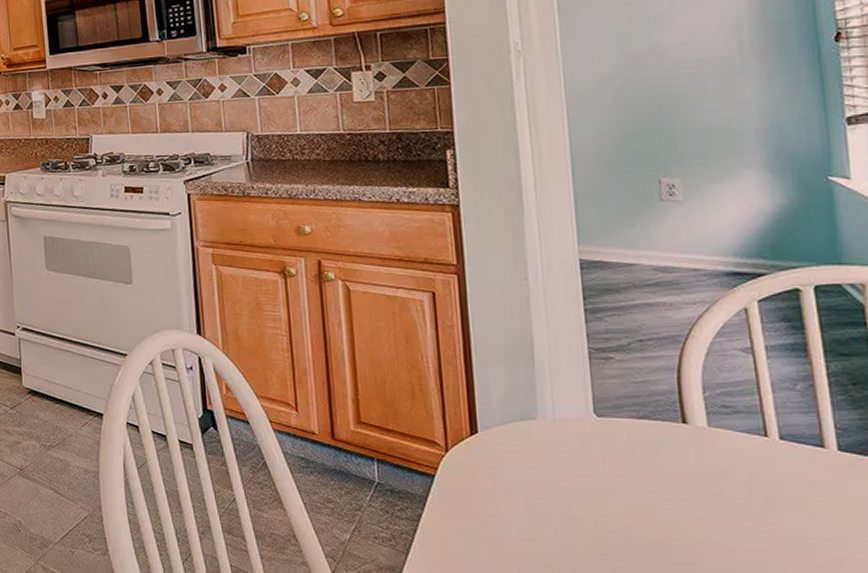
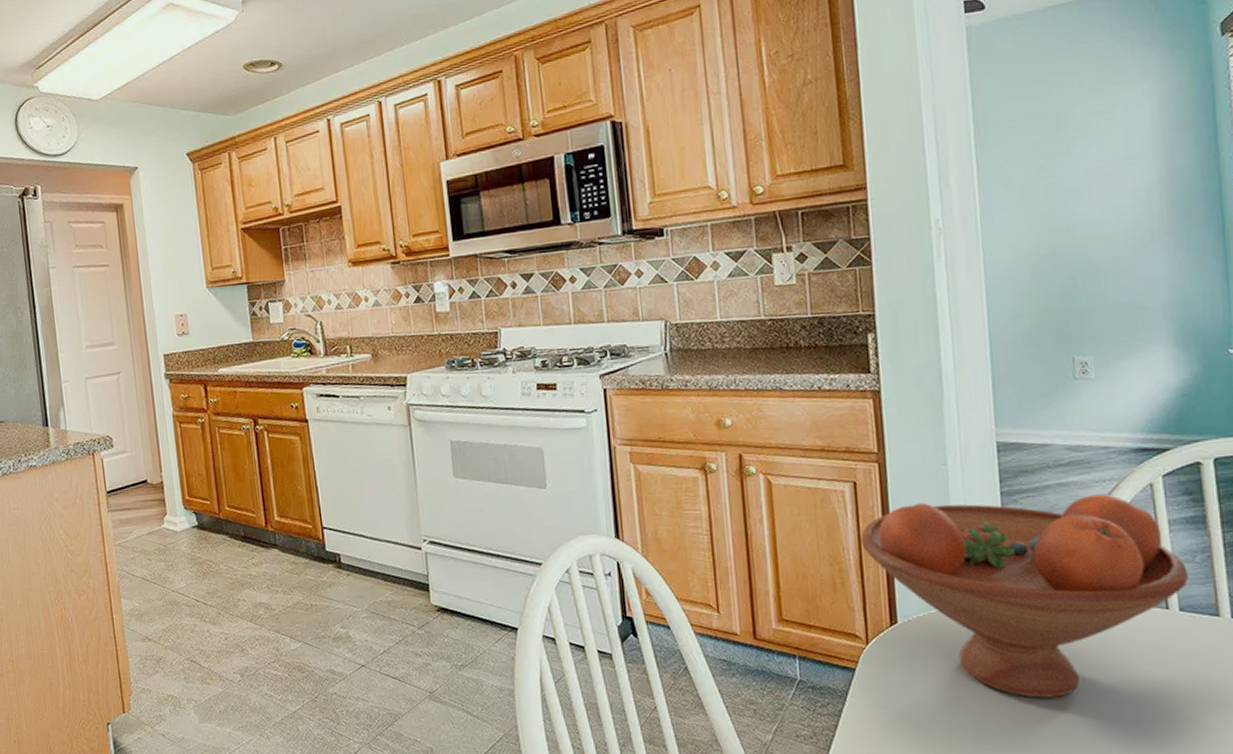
fruit bowl: none [439,316,789,519] -> present [860,494,1188,698]

